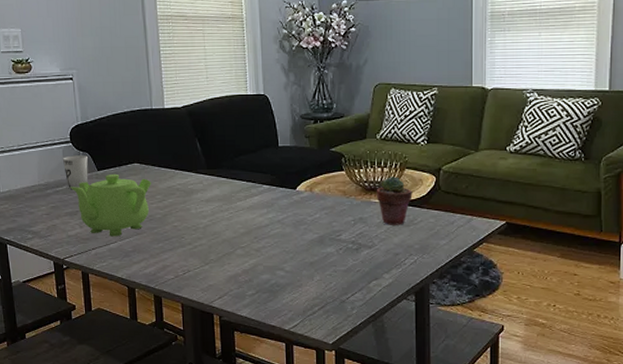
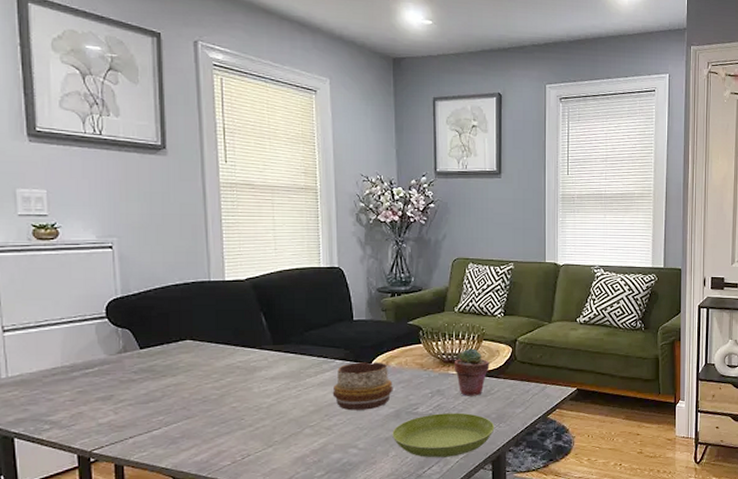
cup: present [63,155,88,189] -> none [96,332,128,371]
teapot: present [70,173,151,237] -> none [104,352,206,423]
decorative bowl: none [261,188,317,235] -> present [332,362,393,411]
saucer: none [317,241,418,285] -> present [392,412,495,458]

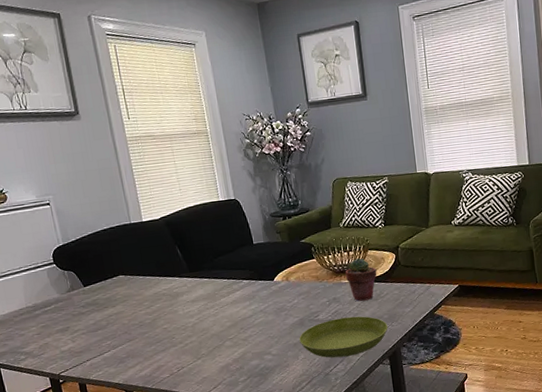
decorative bowl: present [332,362,393,411] -> none [244,278,296,323]

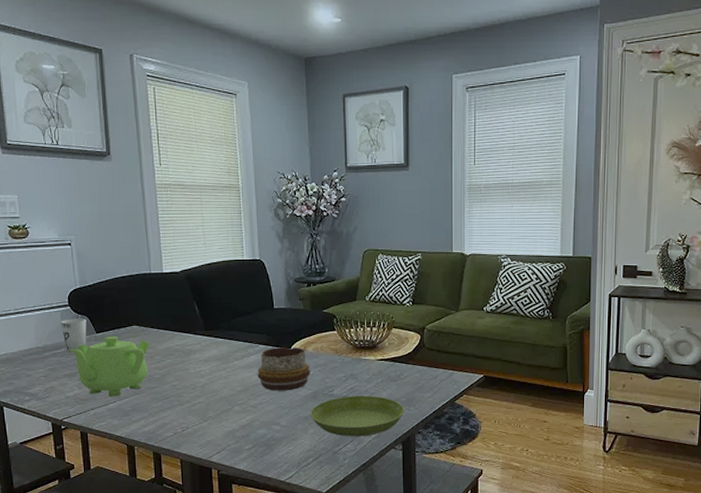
cup: none [48,274,75,308] -> present [61,318,87,351]
teapot: none [59,287,139,347] -> present [69,336,150,397]
decorative bowl: none [244,278,296,323] -> present [257,347,311,391]
potted succulent: present [345,258,377,302] -> none [365,335,399,381]

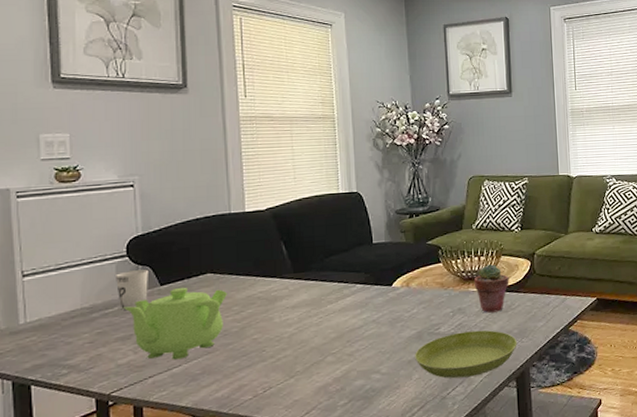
decorative bowl: present [257,347,311,391] -> none [354,283,415,335]
potted succulent: none [365,335,399,381] -> present [473,264,510,313]

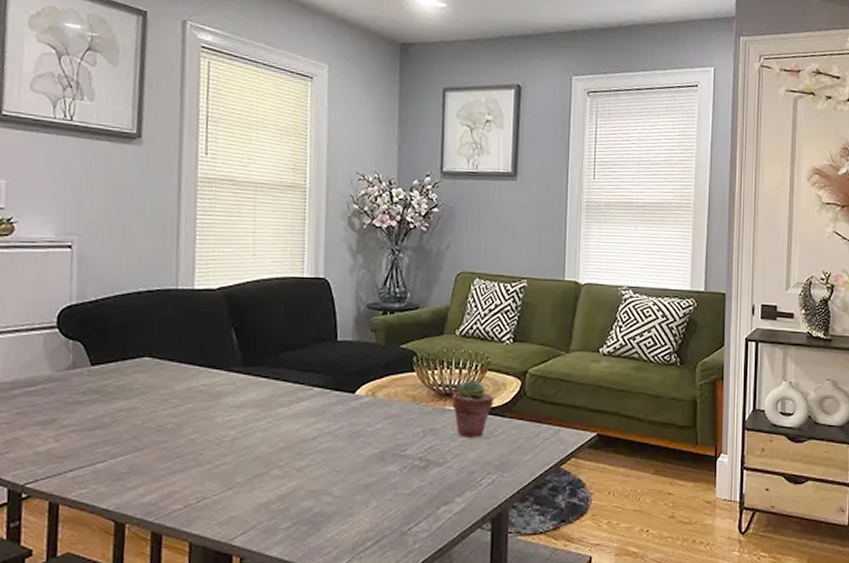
cup: present [116,269,148,310] -> none [42,345,79,389]
teapot: present [124,287,227,360] -> none [48,370,165,454]
saucer: present [415,330,517,379] -> none [374,457,497,512]

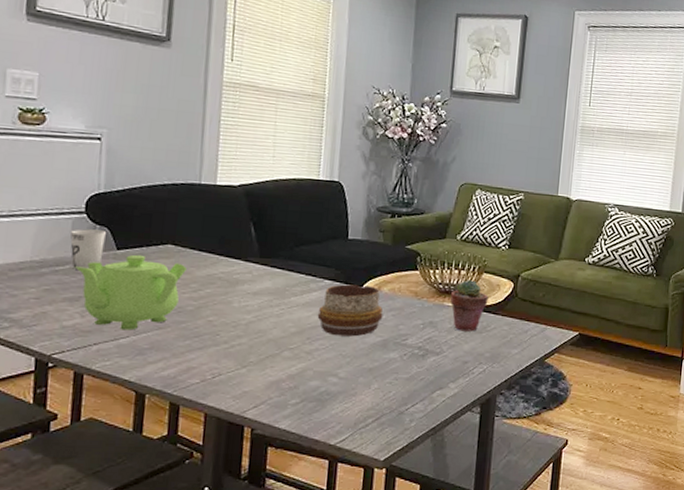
cup: none [42,345,79,389] -> present [70,229,106,269]
teapot: none [48,370,165,454] -> present [75,254,186,331]
decorative bowl: none [307,391,379,449] -> present [317,284,383,337]

